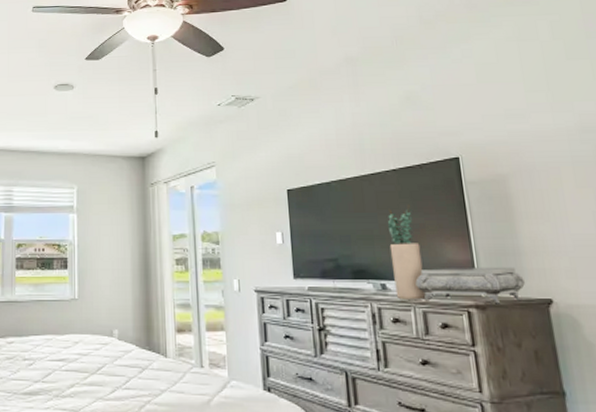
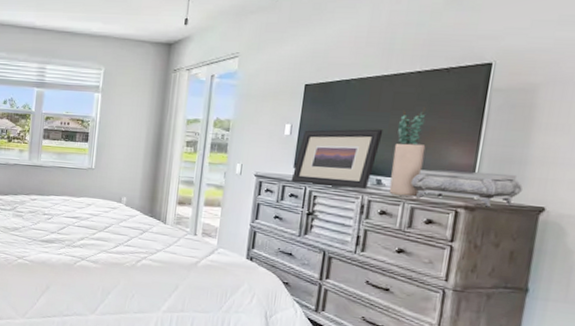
picture frame: none [293,230,375,297] -> present [291,129,384,190]

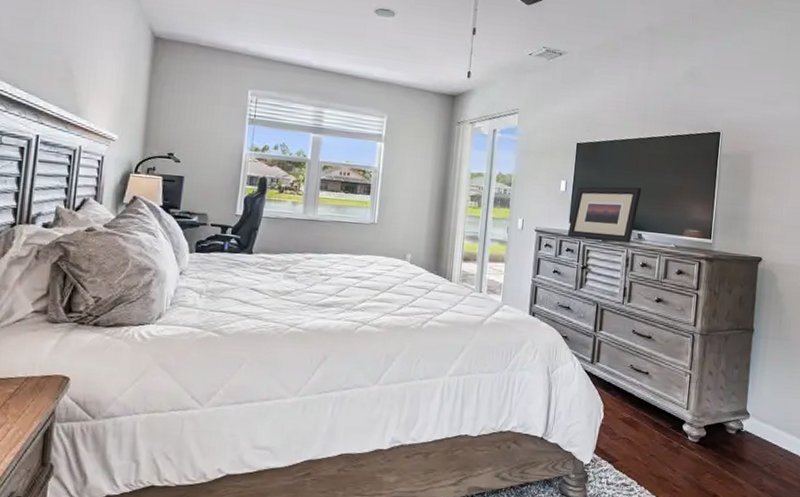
vase: present [389,107,427,197] -> none [648,168,675,250]
jewelry box: present [411,169,523,208] -> none [665,224,746,258]

